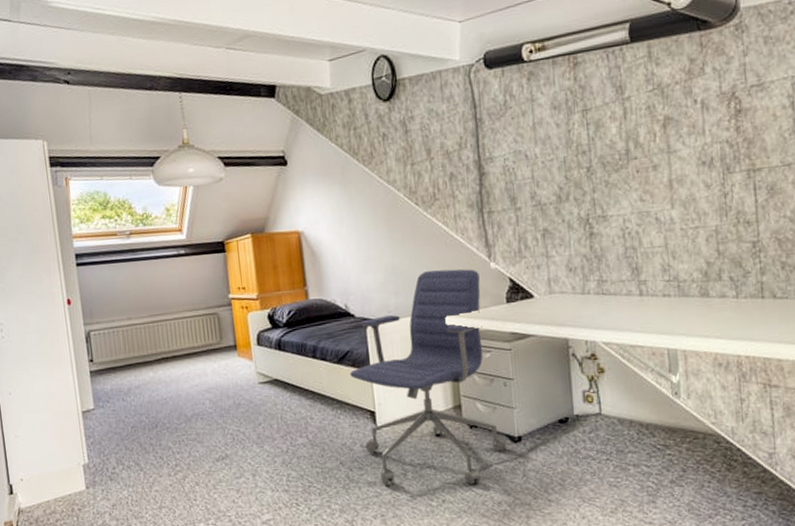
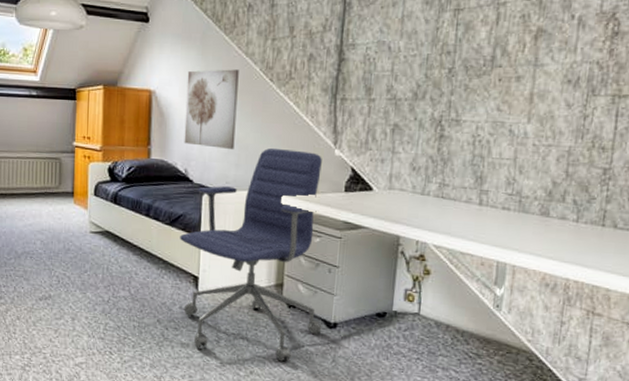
wall art: none [333,198,391,280] -> present [184,69,239,150]

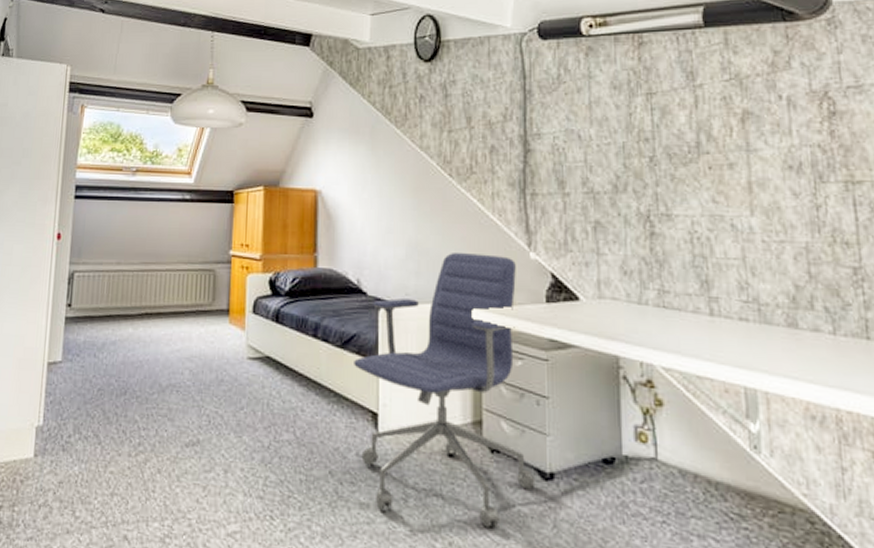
wall art: present [184,69,239,150] -> none [355,165,414,256]

